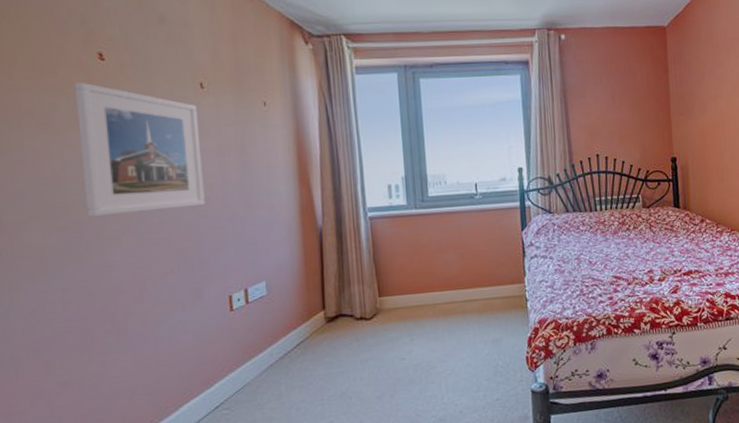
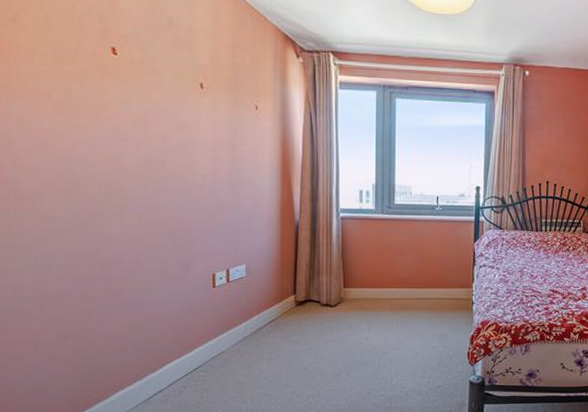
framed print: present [74,82,205,217] -> none [88,72,197,194]

